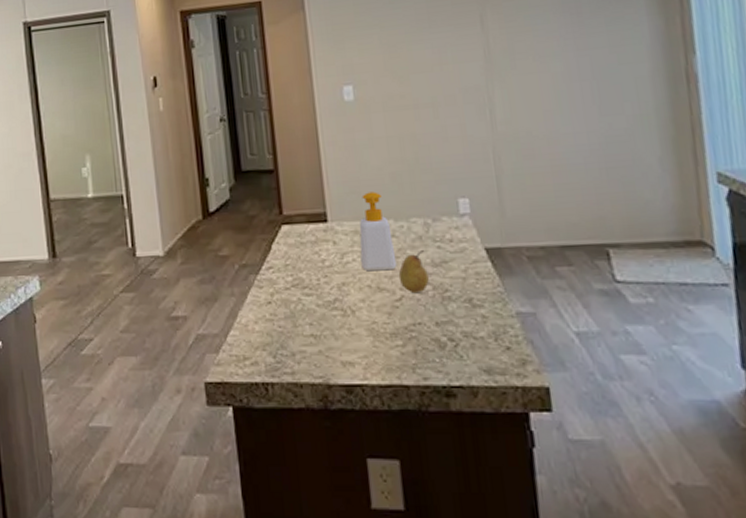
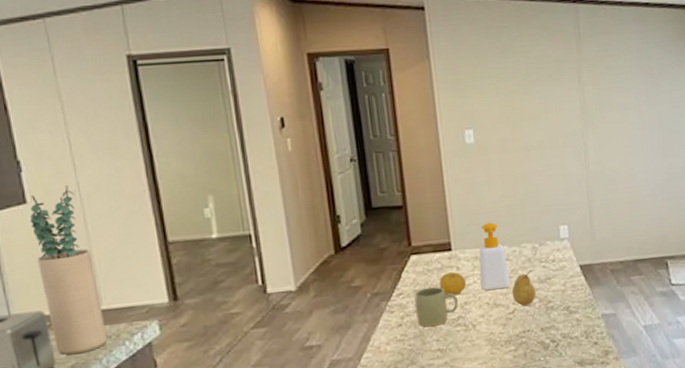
mug: none [285,263,335,308] -> present [414,287,458,328]
fruit: none [312,247,345,274] -> present [438,272,467,295]

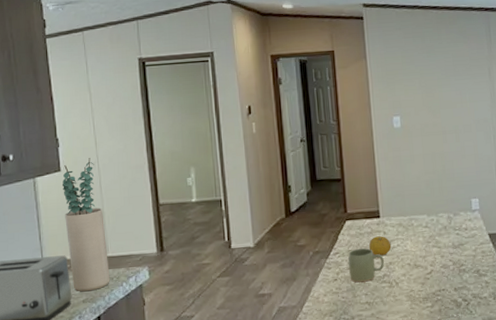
soap bottle: present [479,222,511,291] -> none [402,194,429,254]
fruit: present [511,270,536,307] -> none [429,237,451,268]

